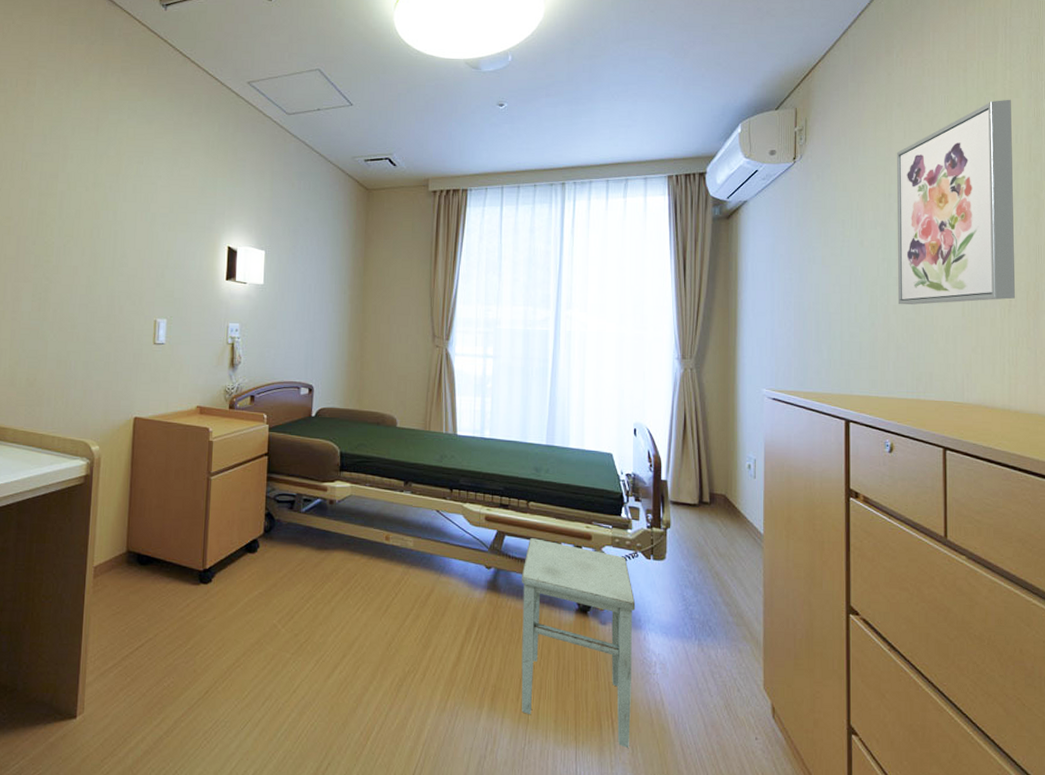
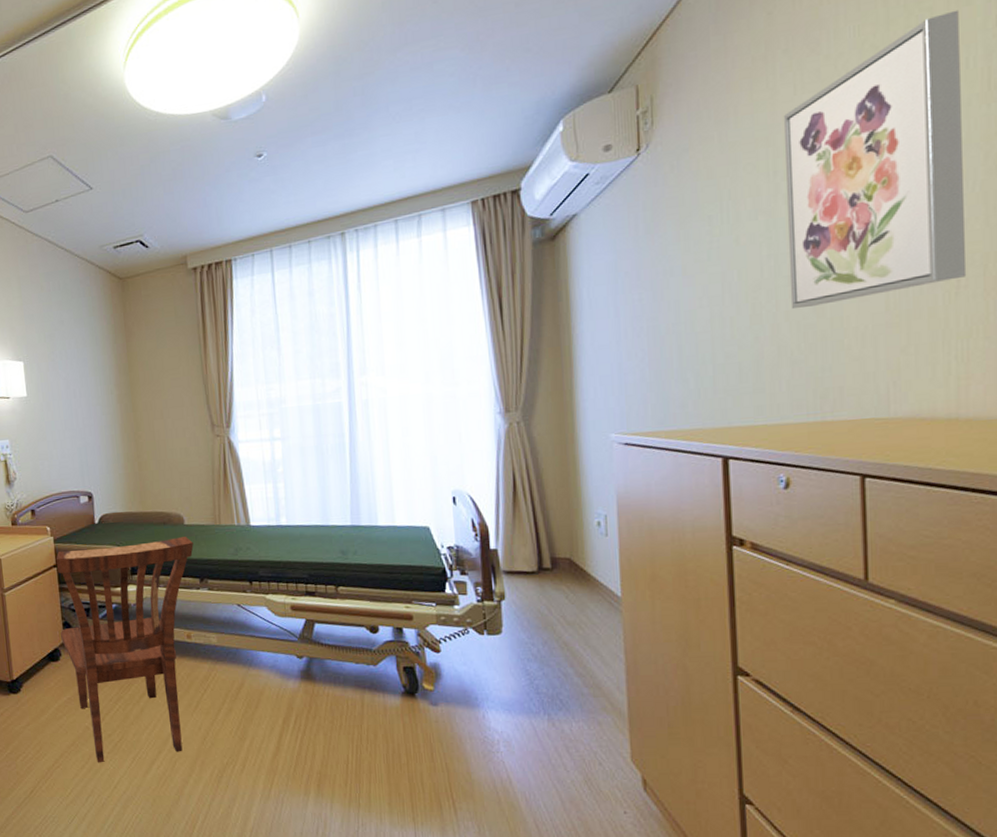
dining chair: none [261,439,403,665] -> present [55,537,194,763]
stool: present [521,538,636,748] -> none [337,623,475,827]

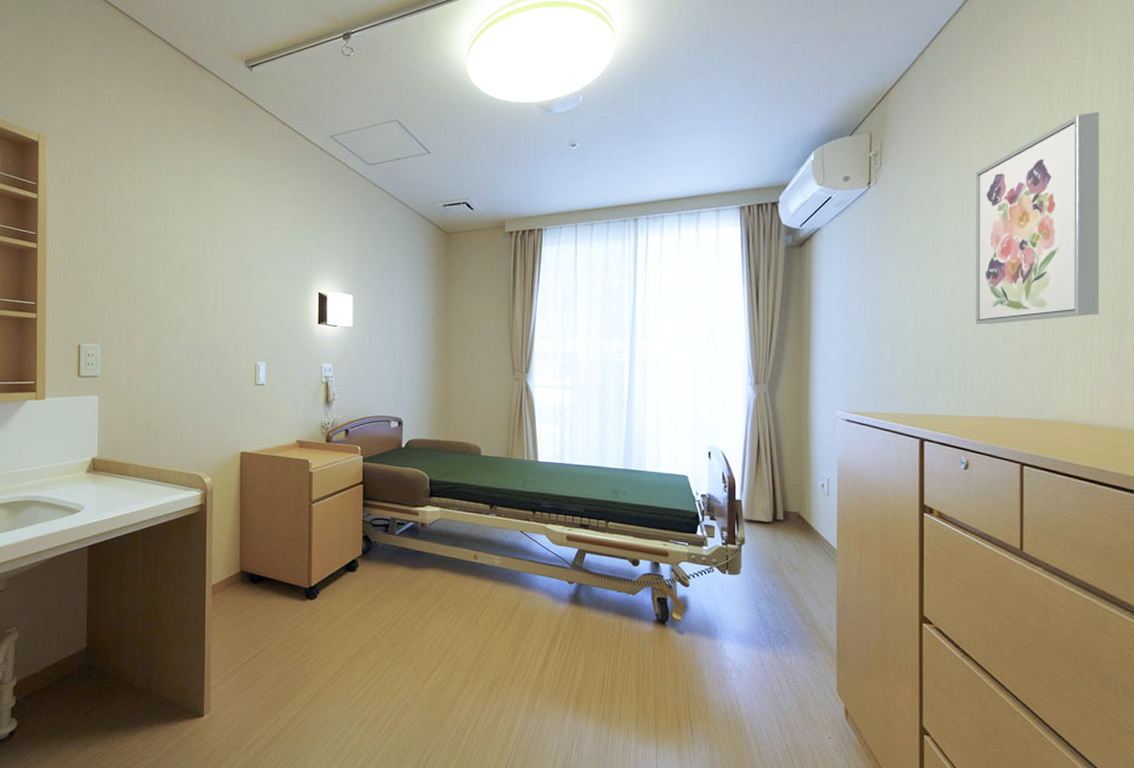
dining chair: present [55,537,194,763] -> none [359,466,487,670]

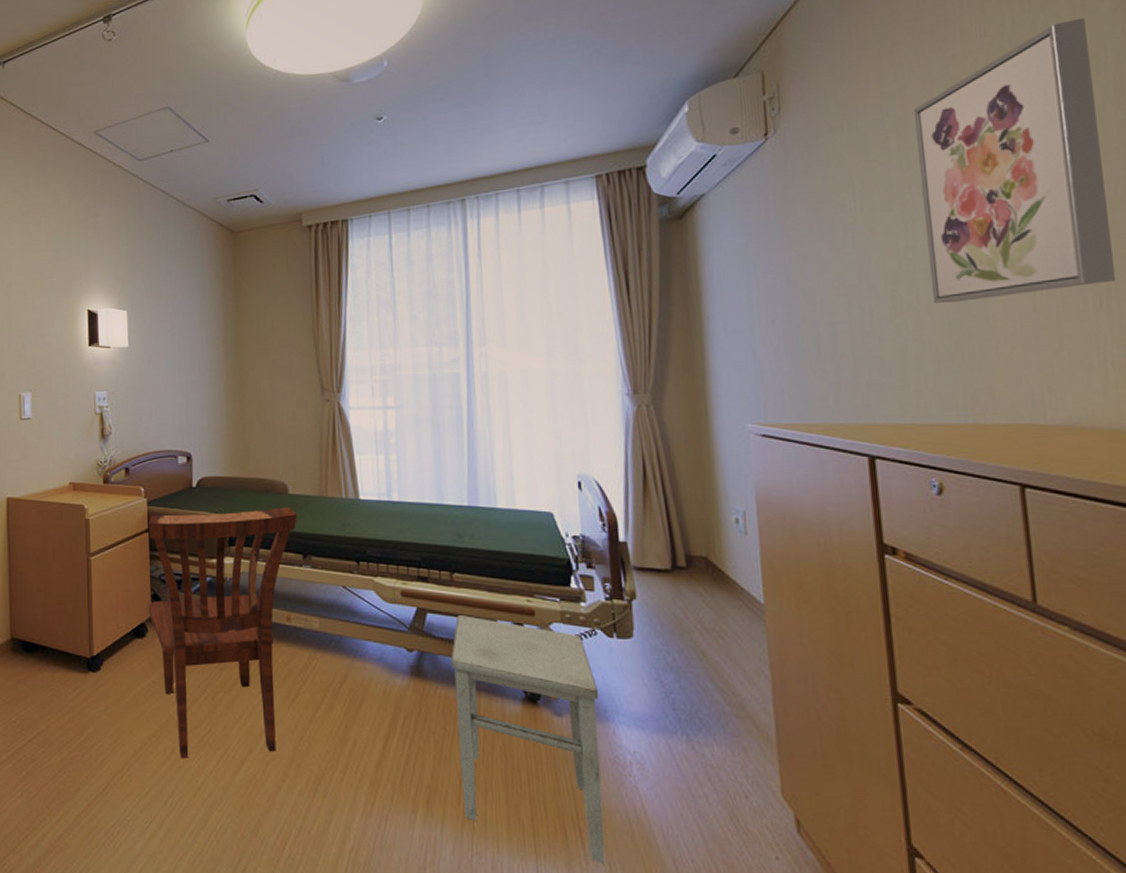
dining chair: none [359,466,487,670] -> present [147,507,297,759]
stool: none [602,555,712,745] -> present [450,615,605,864]

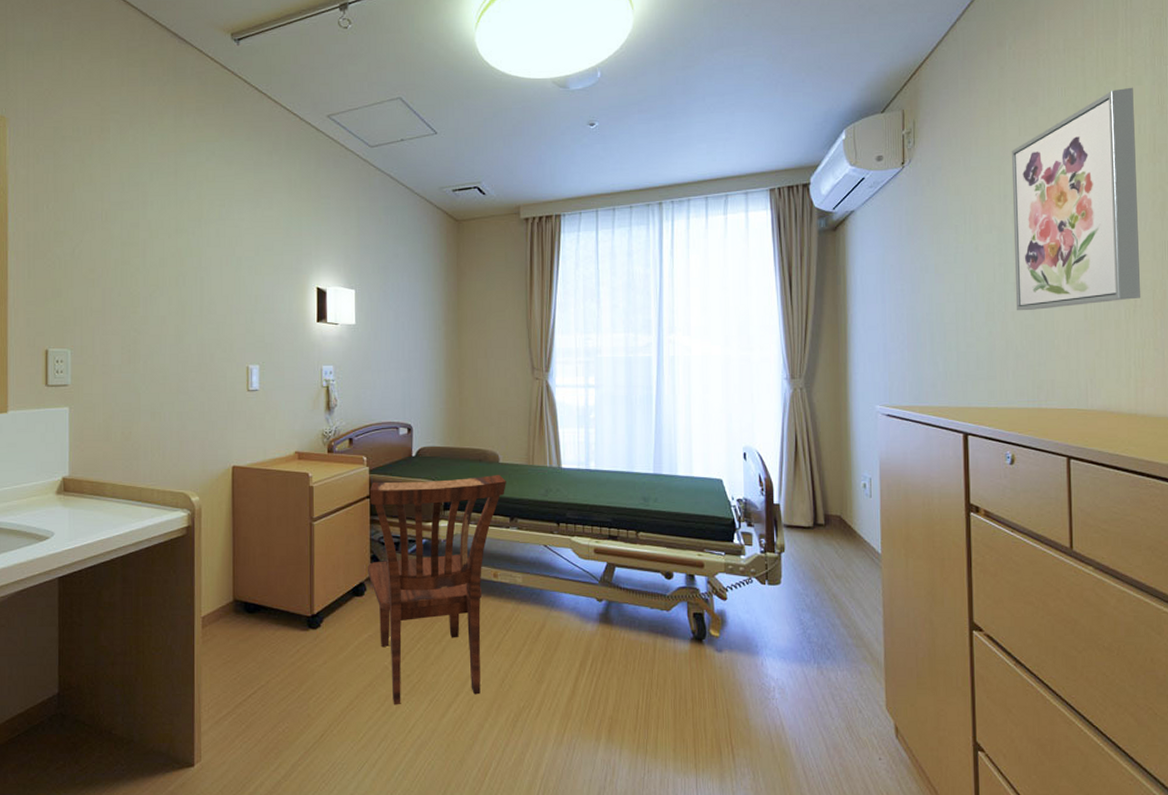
stool: present [450,615,605,864] -> none [633,569,752,773]

